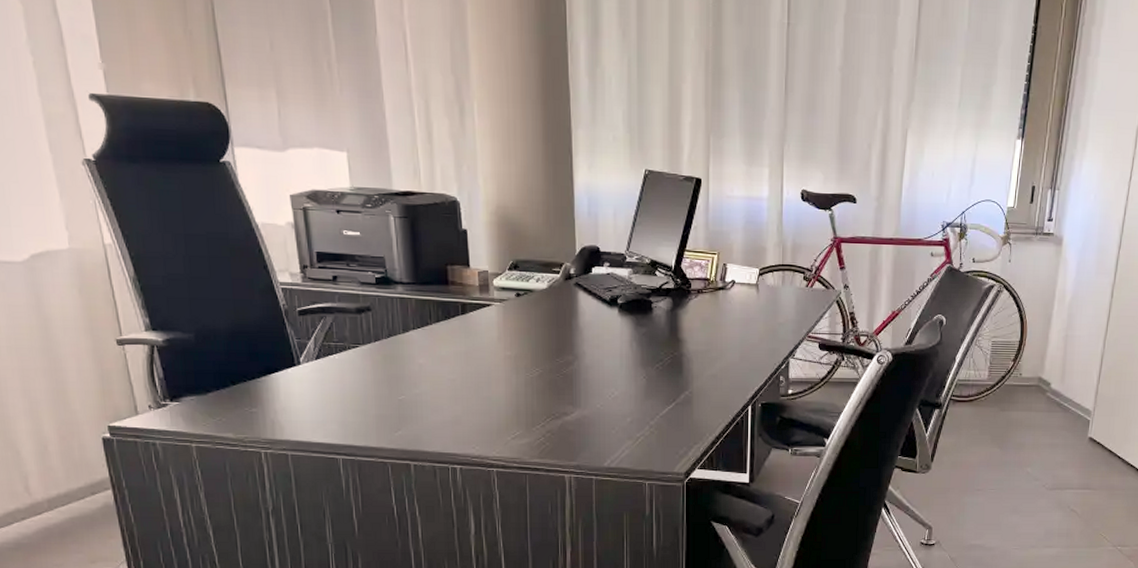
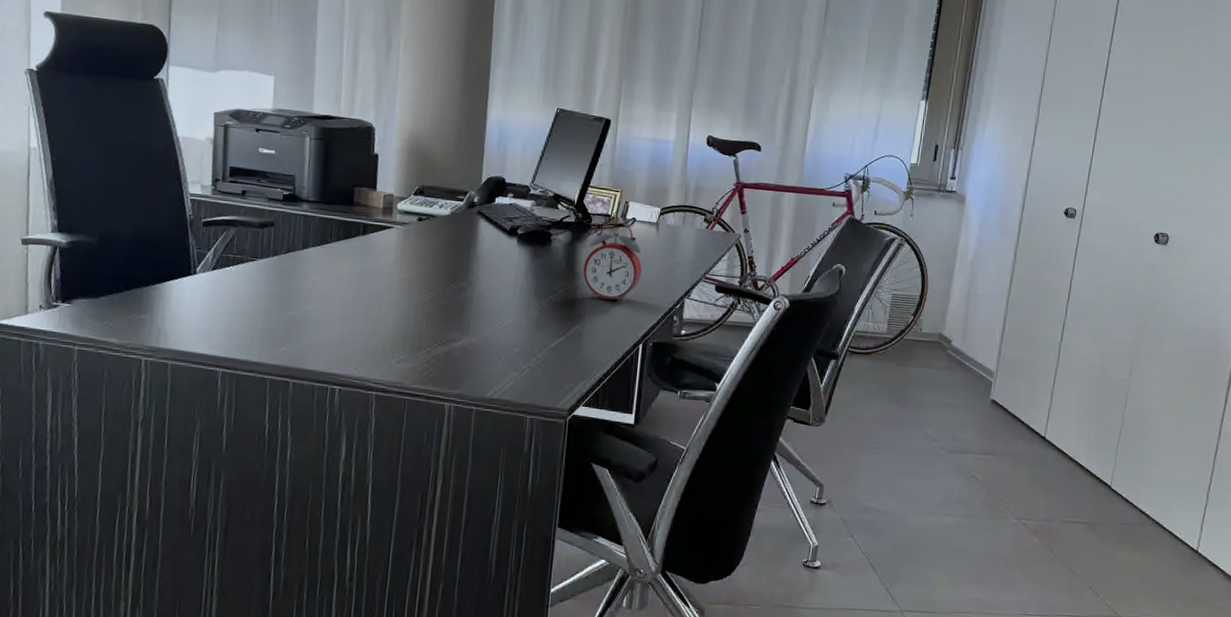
alarm clock: none [687,284,745,366] -> present [583,220,642,302]

